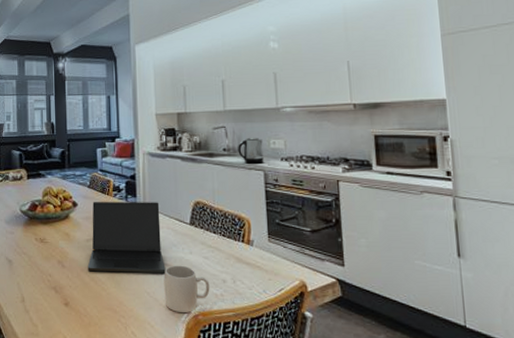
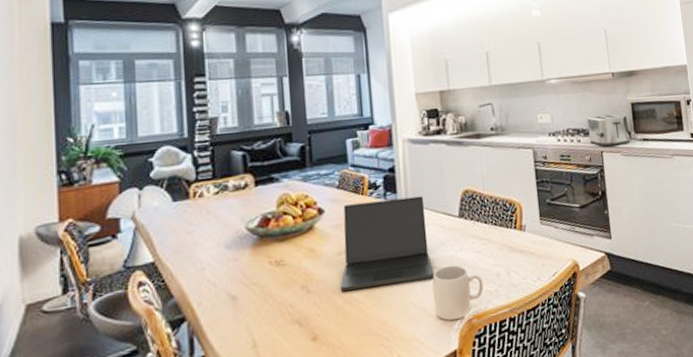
kettle: present [238,137,264,165] -> none [505,112,532,143]
toaster: none [323,143,371,177] -> present [587,113,630,148]

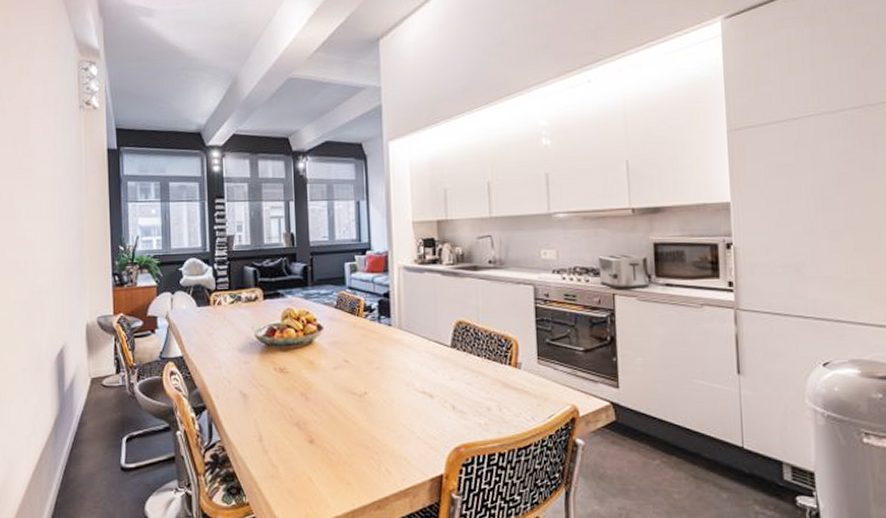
laptop: present [340,196,435,292] -> none [335,322,424,404]
mug: present [432,265,484,321] -> none [422,393,473,446]

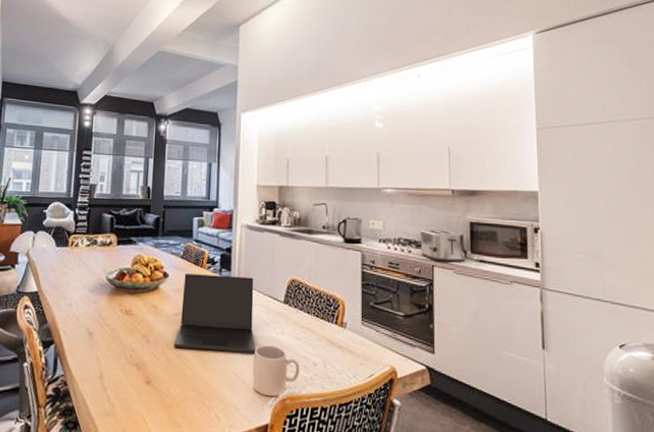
laptop: none [335,322,424,404] -> present [173,274,256,353]
mug: none [422,393,473,446] -> present [252,345,300,397]
kettle: none [505,247,534,279] -> present [337,216,362,245]

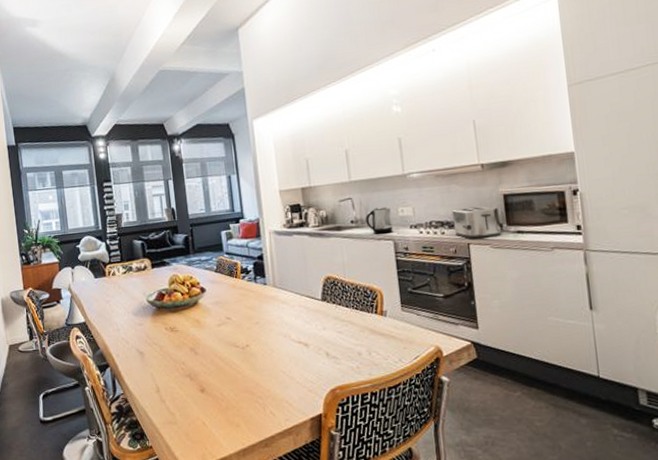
laptop: present [173,274,256,353] -> none [221,280,300,356]
mug: present [252,345,300,397] -> none [298,341,346,389]

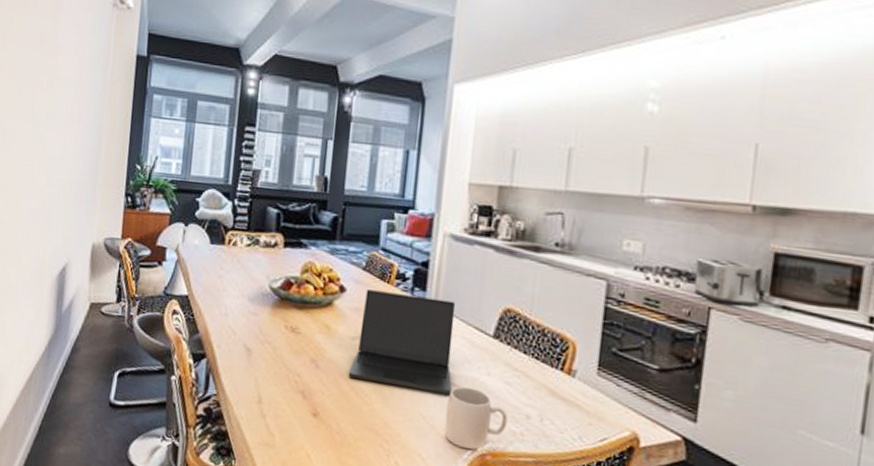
laptop: none [221,280,300,356] -> present [348,289,456,395]
mug: none [298,341,346,389] -> present [444,386,508,450]
kettle: present [365,206,393,235] -> none [575,232,613,271]

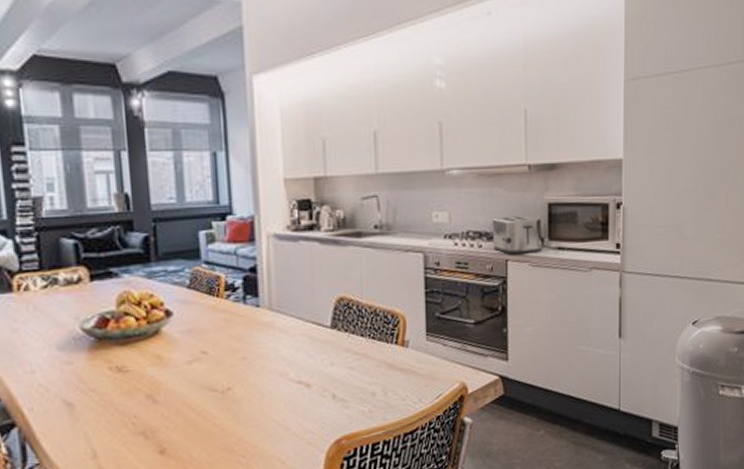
laptop: present [348,289,456,395] -> none [191,301,300,405]
mug: present [444,386,508,450] -> none [297,381,356,441]

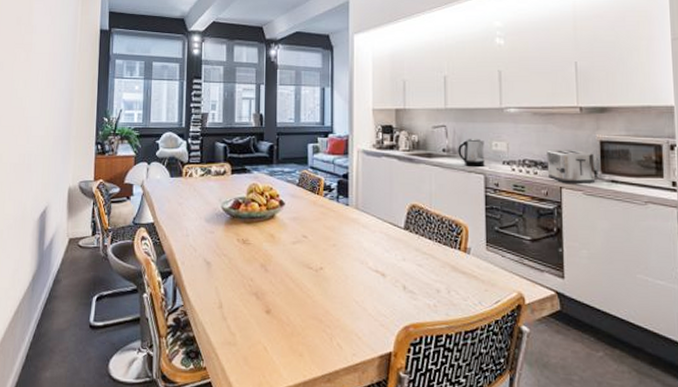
kettle: none [393,209,424,246] -> present [458,138,485,168]

